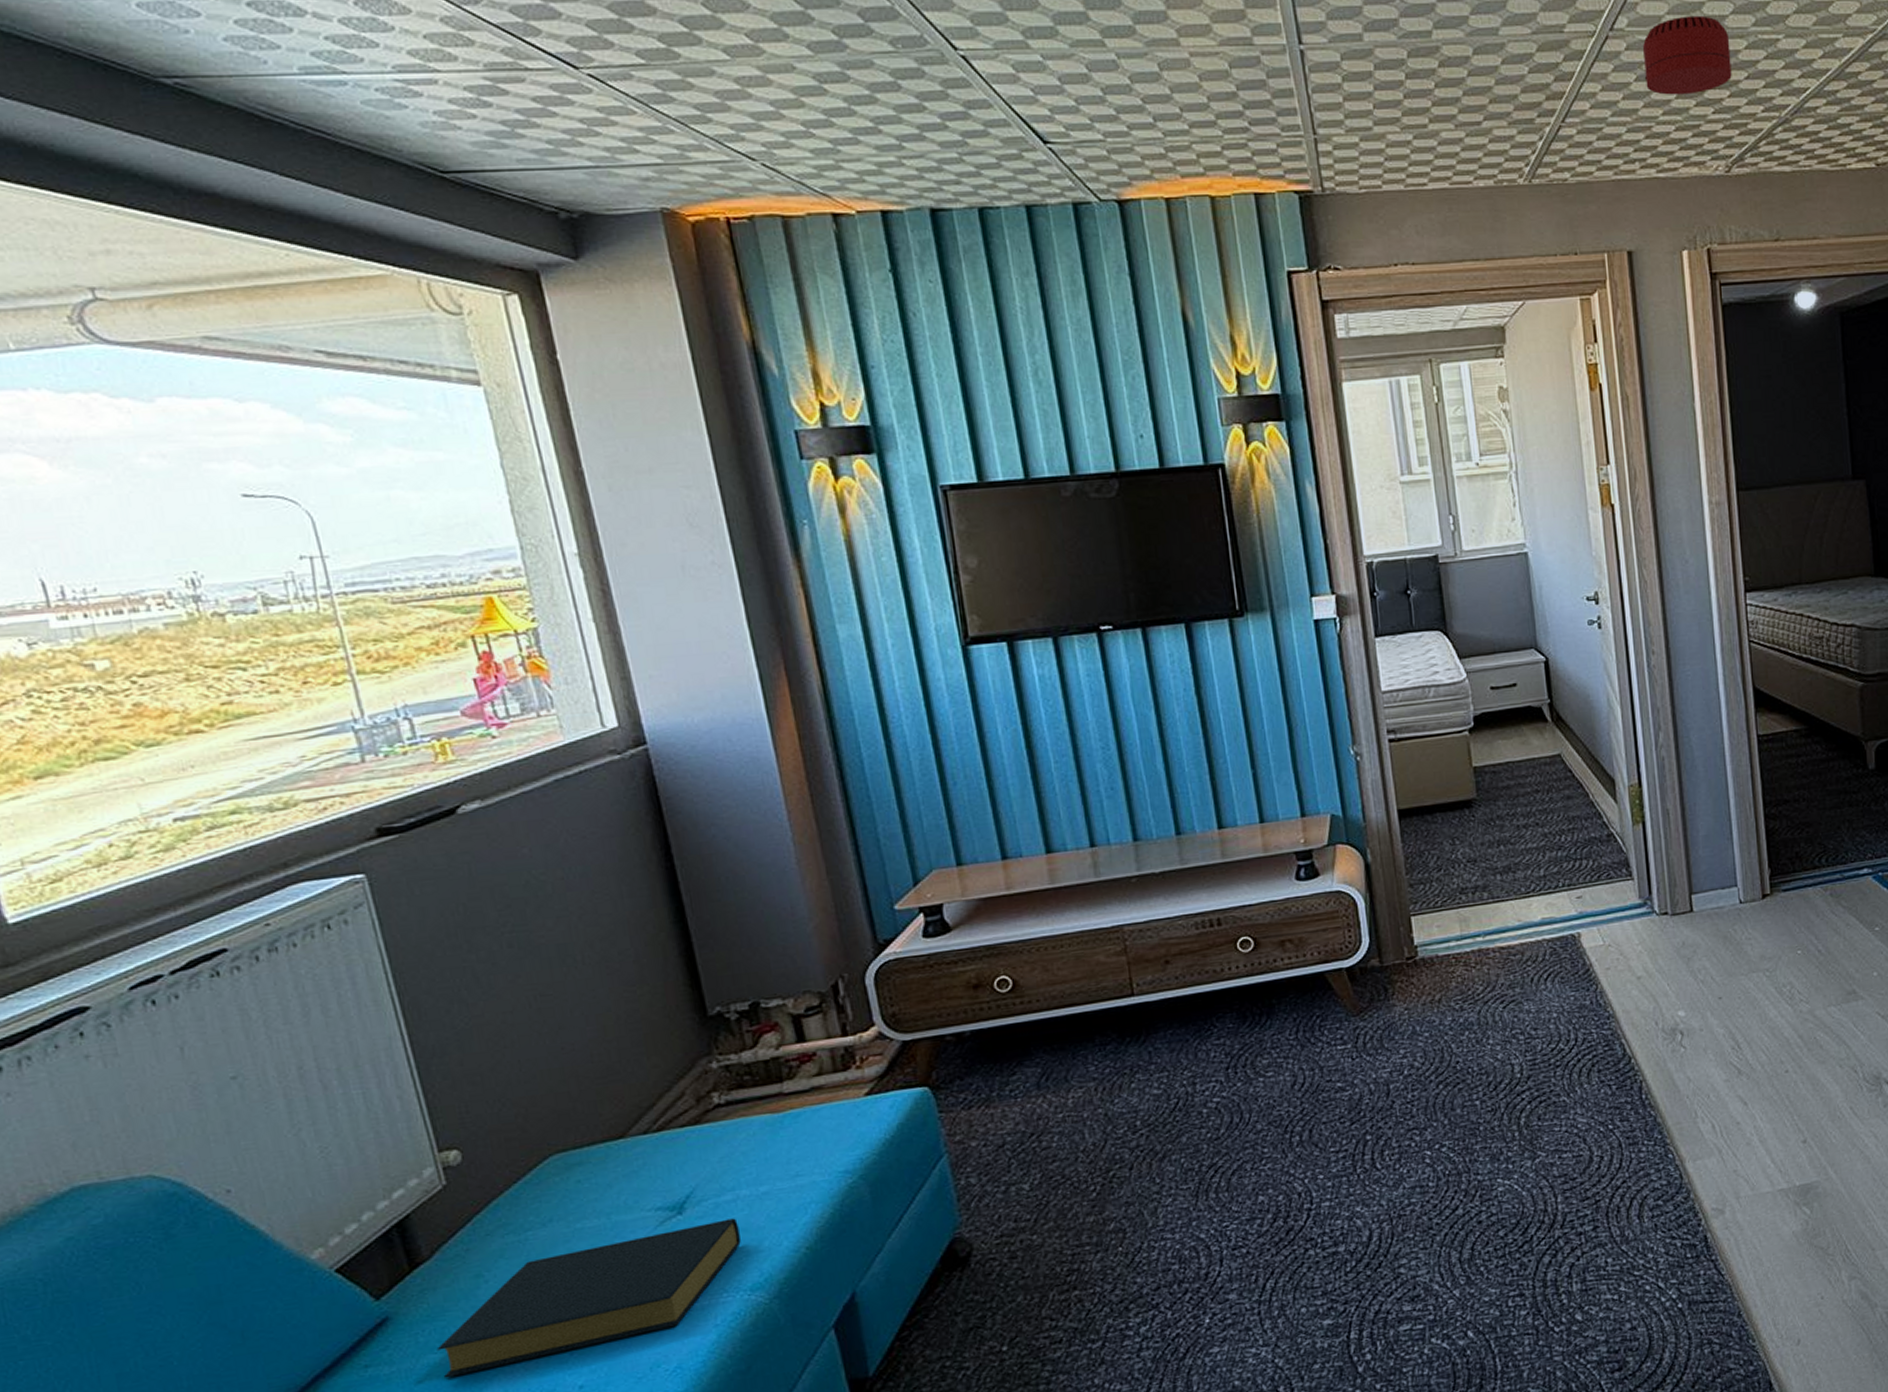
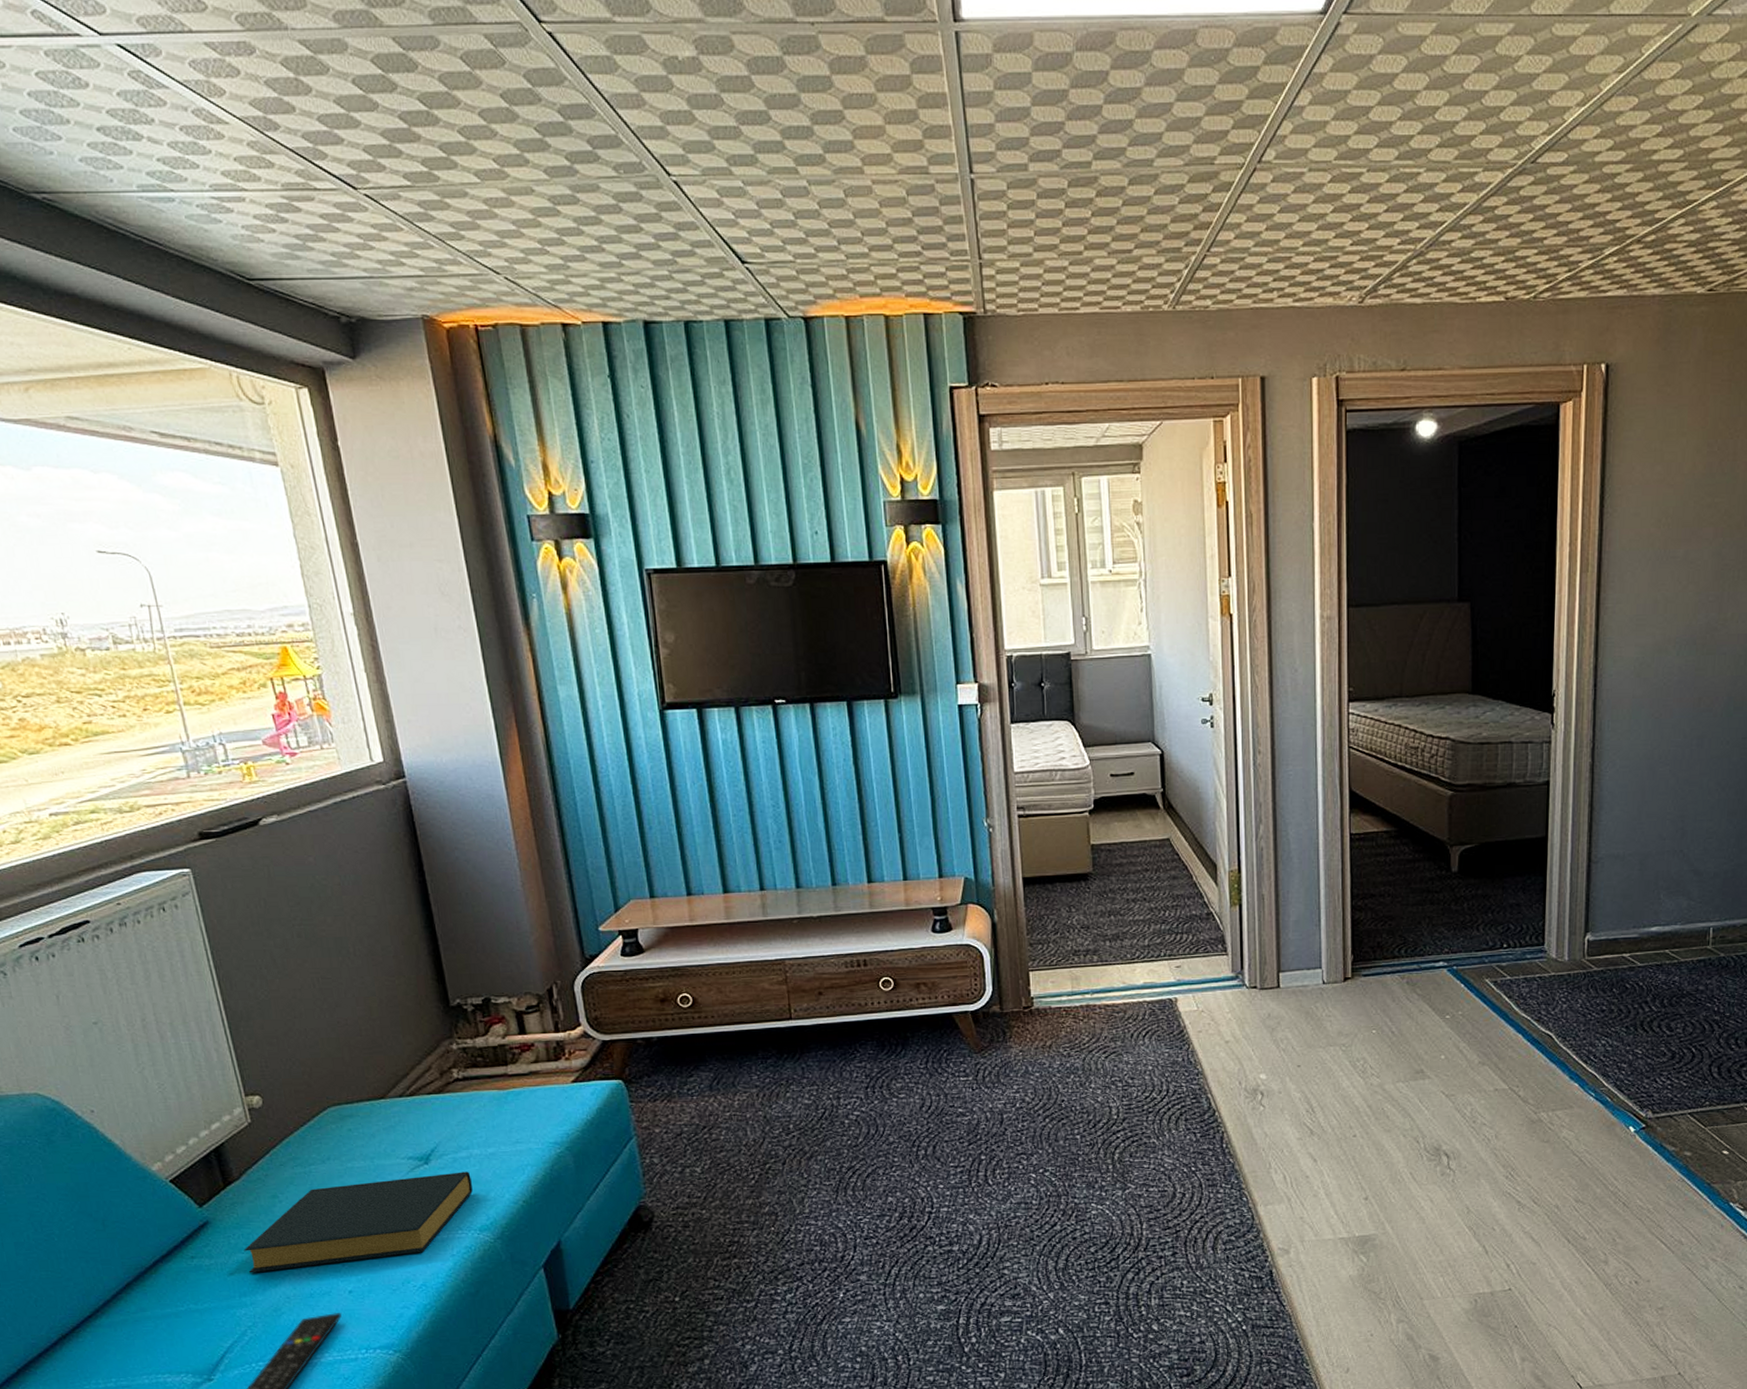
smoke detector: present [1642,15,1732,95] -> none [1287,149,1372,227]

